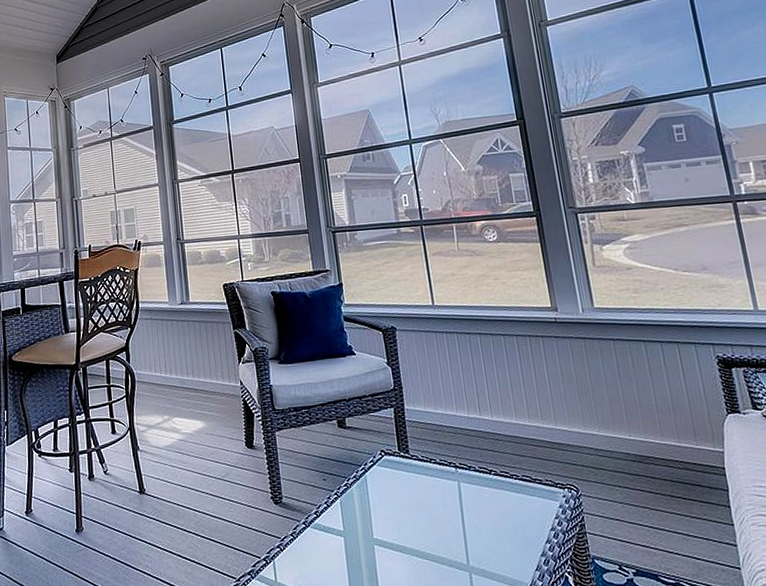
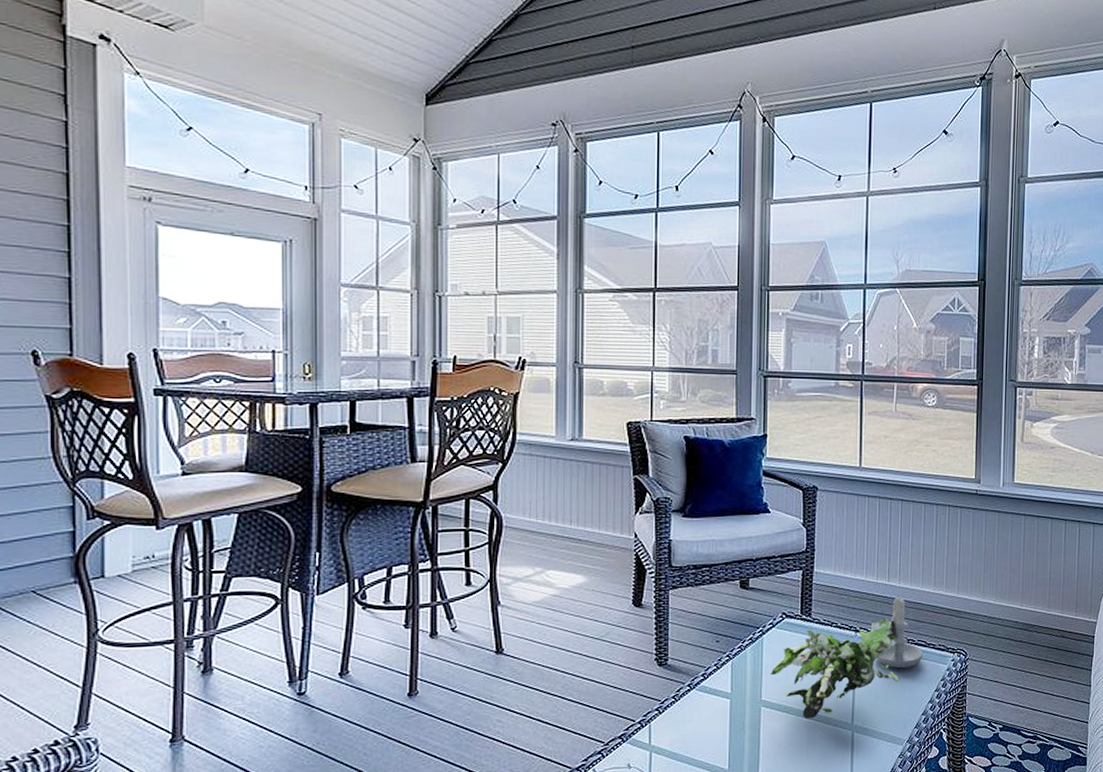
plant: none [378,453,512,559] -> present [770,618,901,720]
candle: none [482,430,530,506] -> present [877,596,922,669]

